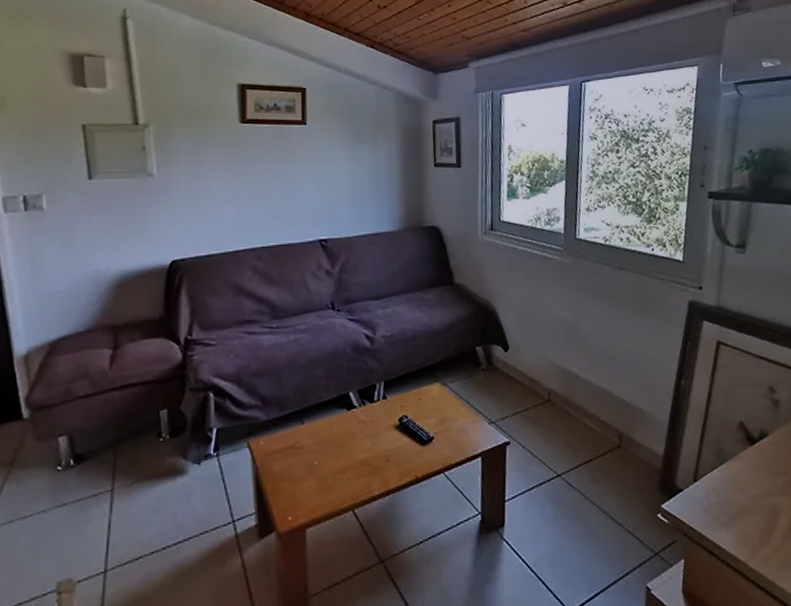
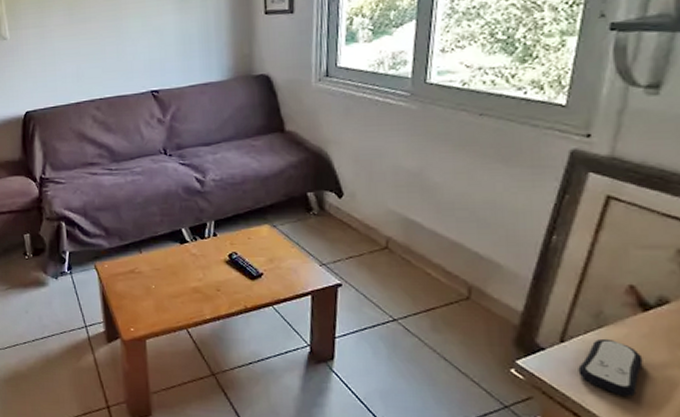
remote control: none [709,474,755,529] -> present [578,338,643,397]

